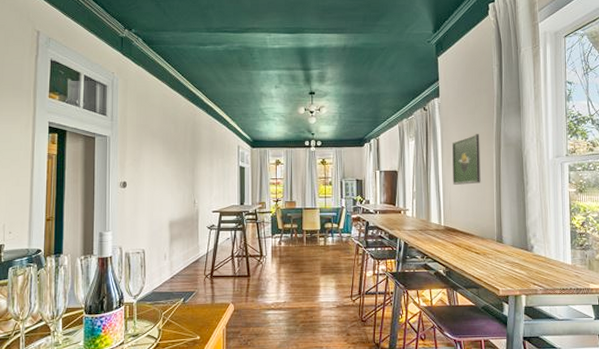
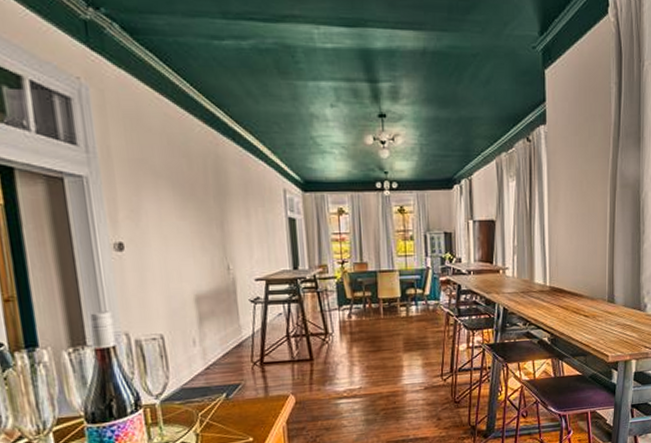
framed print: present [452,134,481,185] -> none [561,172,593,236]

